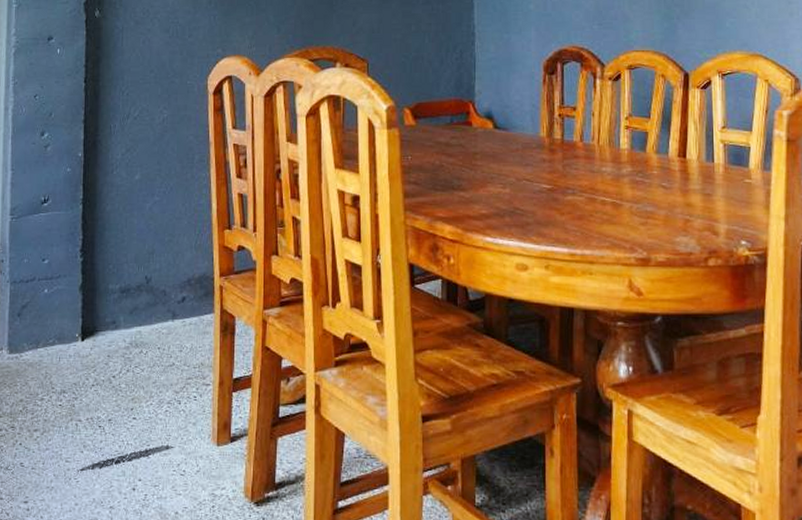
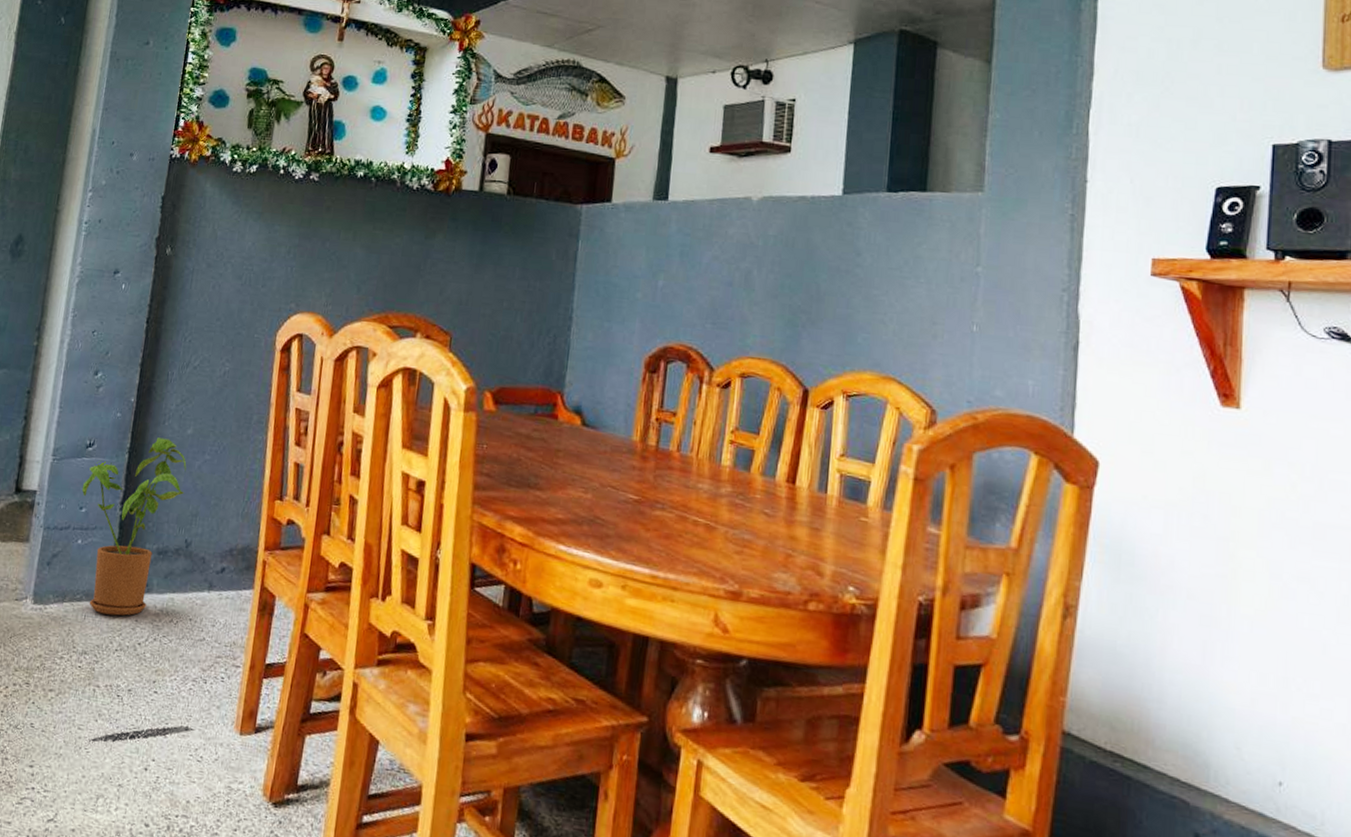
house plant: none [42,186,139,354] -> present [82,437,187,616]

